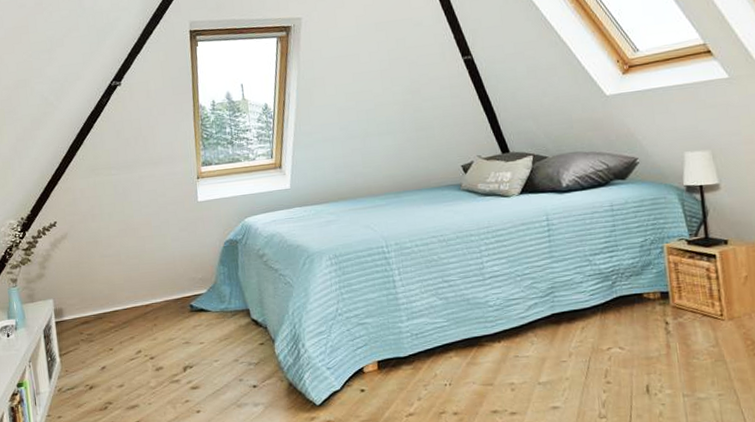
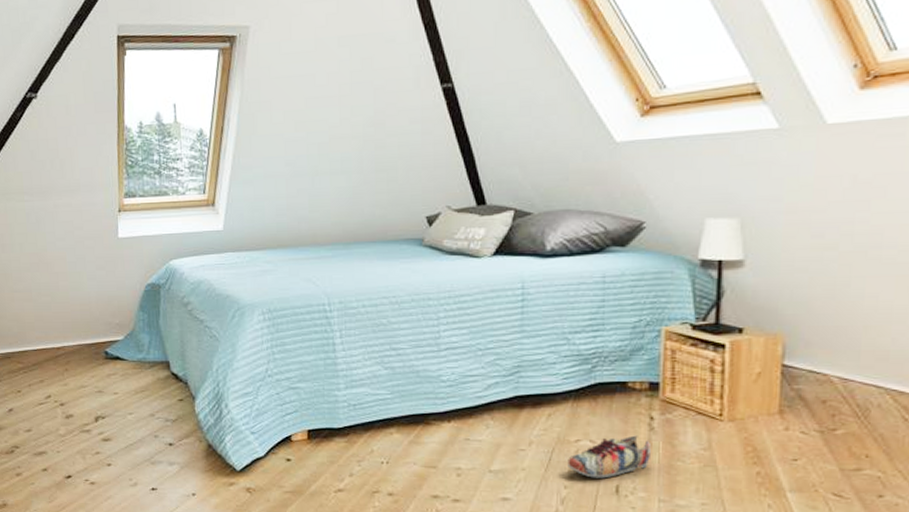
shoe: none [603,339,671,381] -> present [568,435,651,479]

